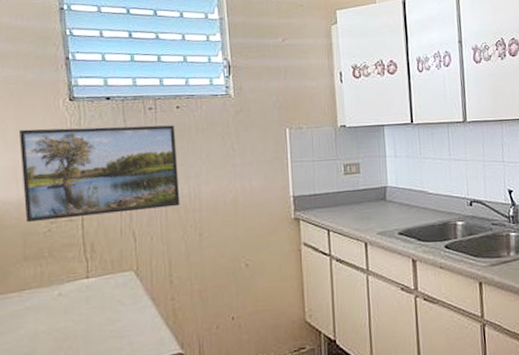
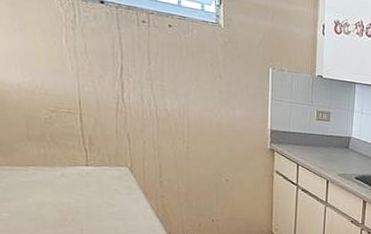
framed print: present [19,125,180,222] -> none [15,15,170,119]

